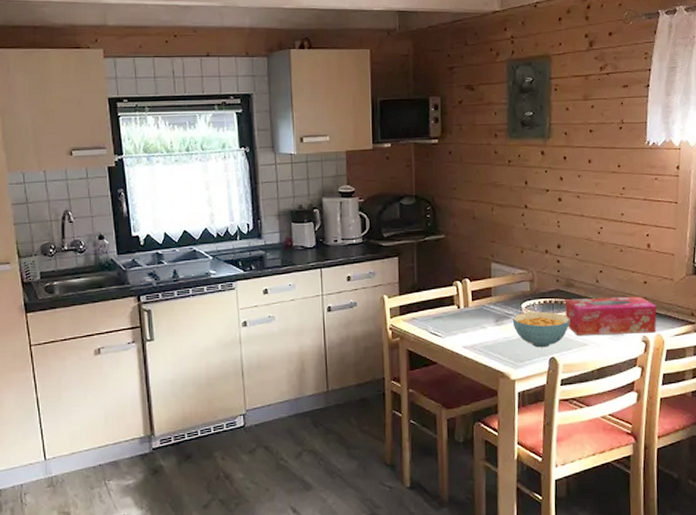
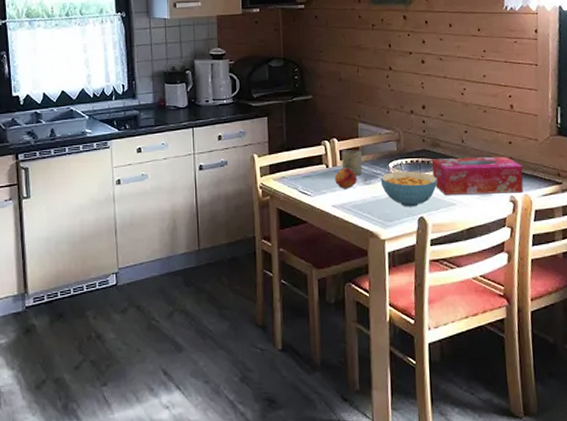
fruit: none [466,308,489,330] -> present [335,167,357,189]
cup: none [473,290,495,317] -> present [341,150,363,176]

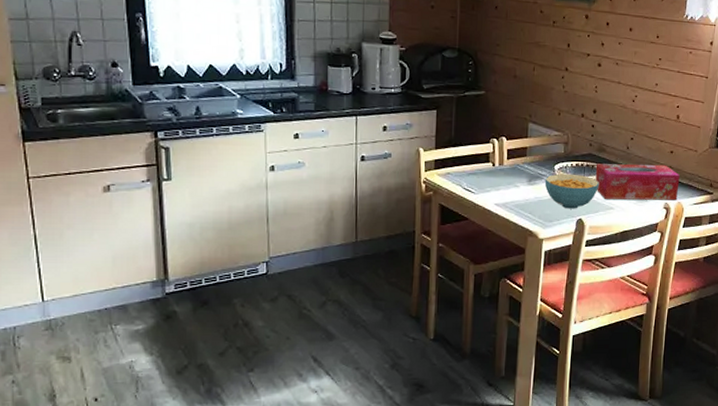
fruit: present [335,167,357,189] -> none [500,167,522,188]
cup: present [341,150,363,176] -> none [508,149,529,176]

